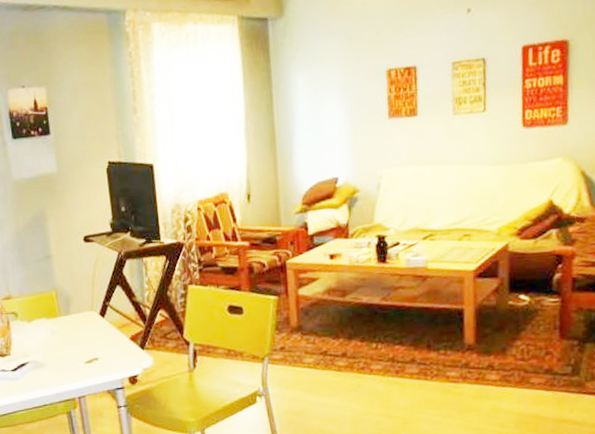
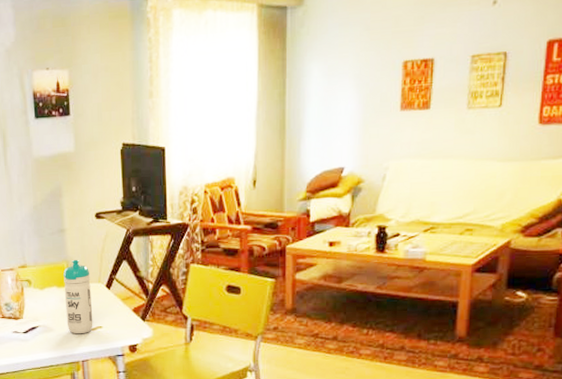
water bottle: none [52,287,89,369] -> present [63,259,93,334]

